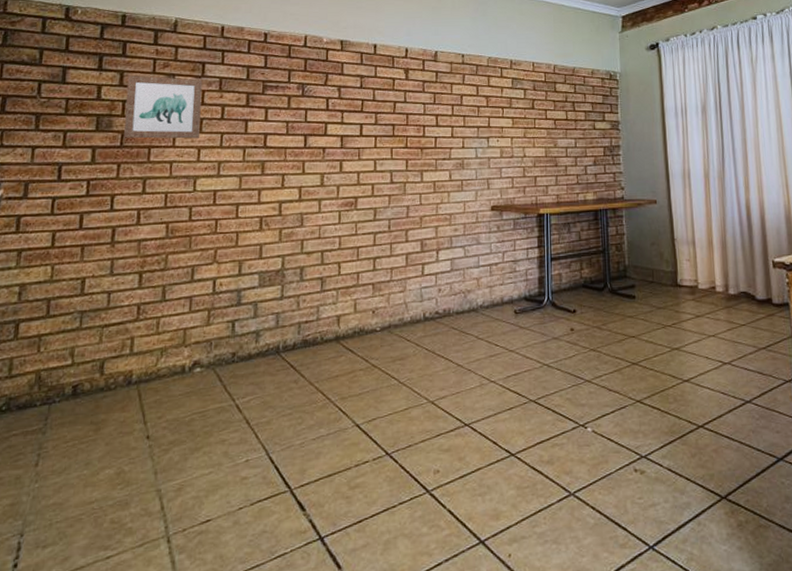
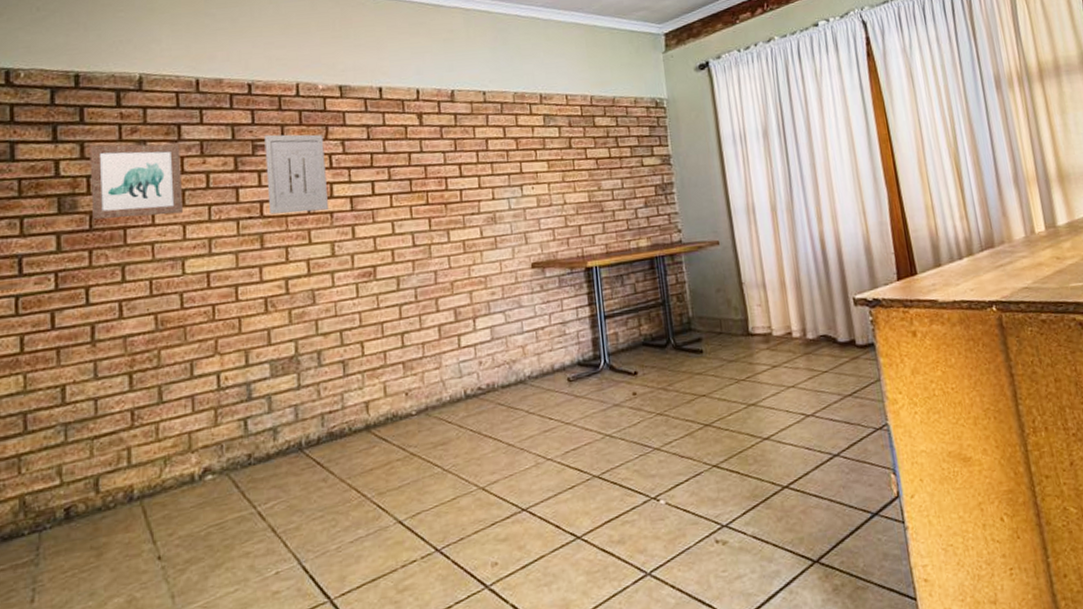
wall art: none [271,77,323,146] -> present [264,134,328,215]

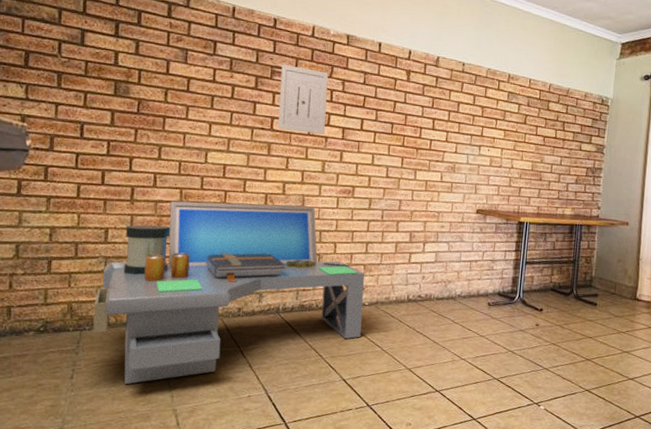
desk: none [55,302,413,595] -> present [93,201,365,385]
wall art: present [89,144,183,220] -> none [140,45,214,114]

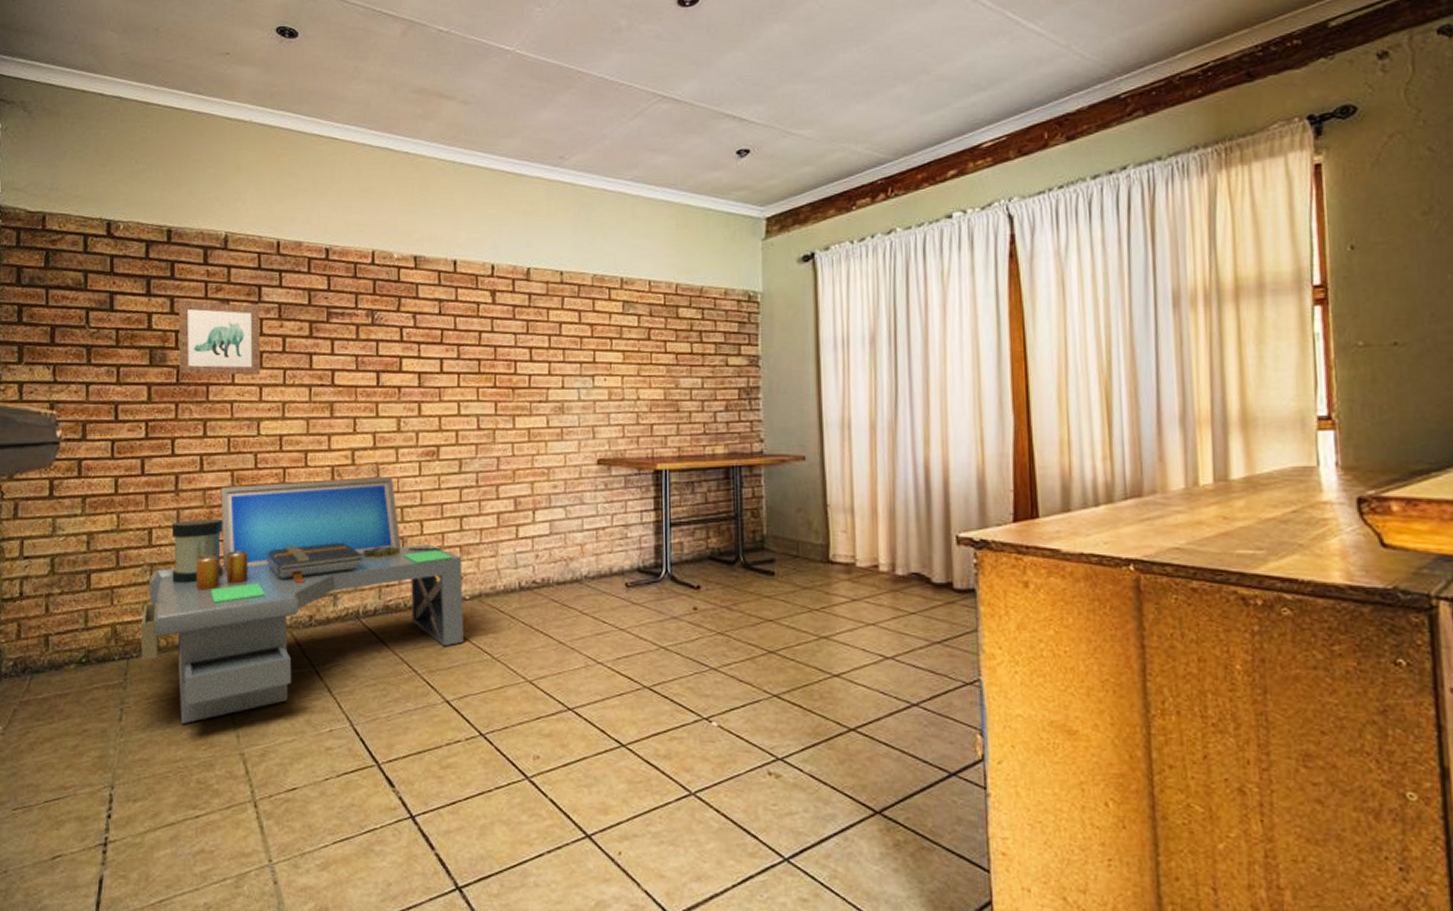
wall art: none [140,45,214,114] -> present [178,301,260,375]
wall art: present [278,64,329,134] -> none [339,302,396,385]

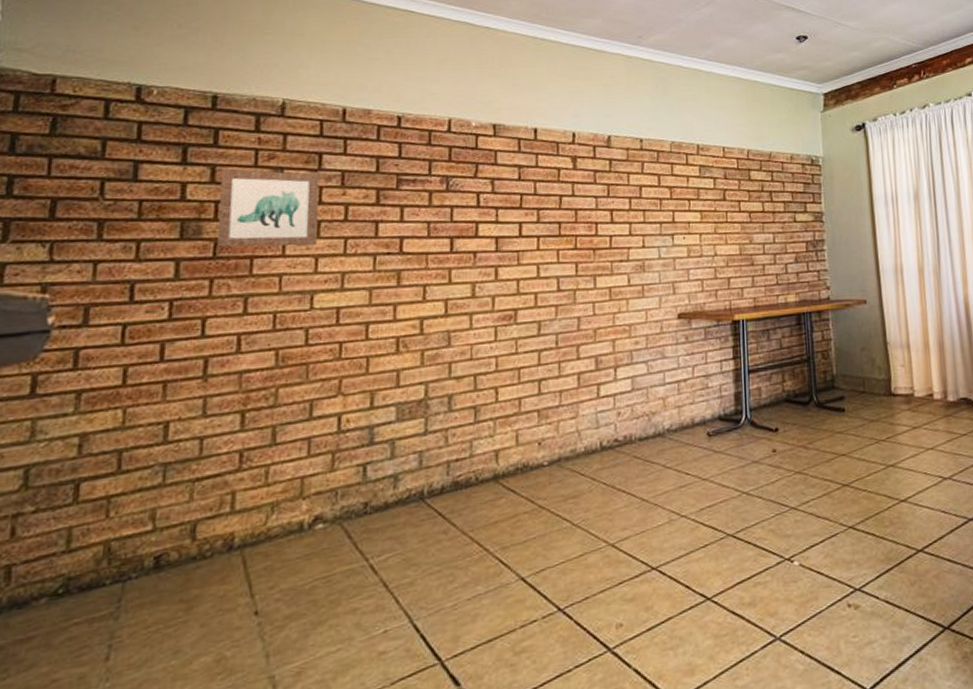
desk: present [141,477,463,725] -> none [142,344,541,653]

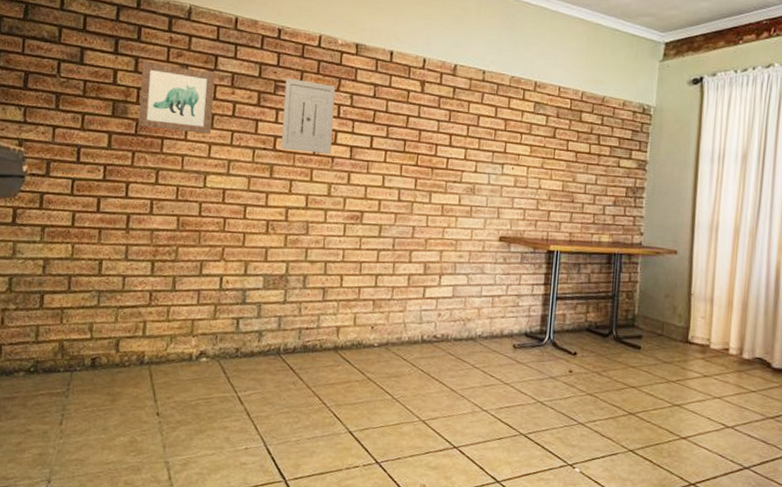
wall art: none [409,169,473,251] -> present [281,77,336,154]

